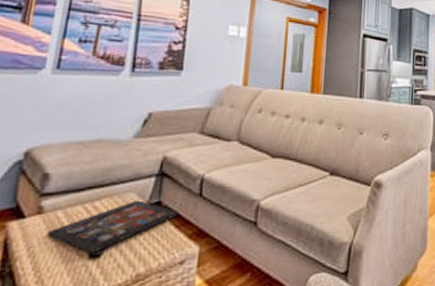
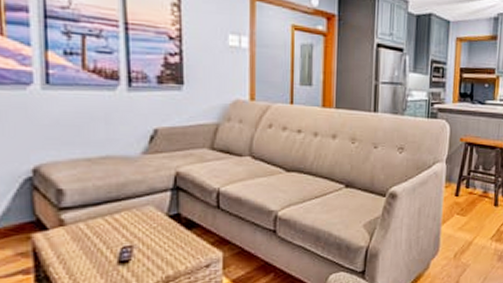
decorative tray: present [46,200,179,253] -> none [73,212,199,260]

